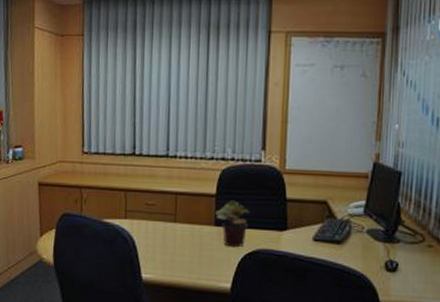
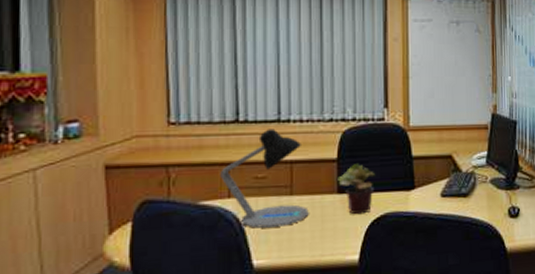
desk lamp: none [119,163,189,249] -> present [220,129,309,229]

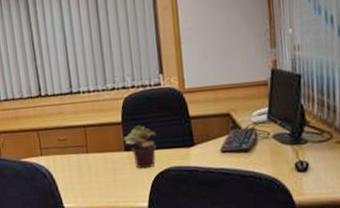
desk lamp: present [220,129,309,229] -> none [33,100,103,179]

